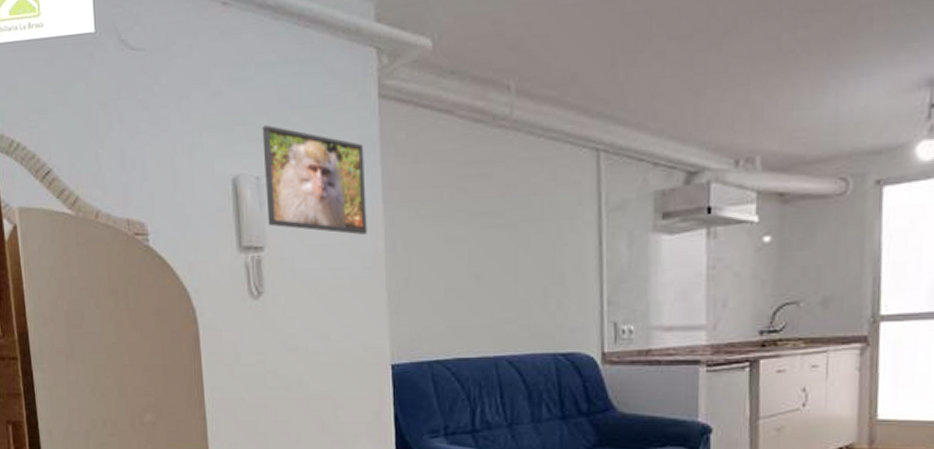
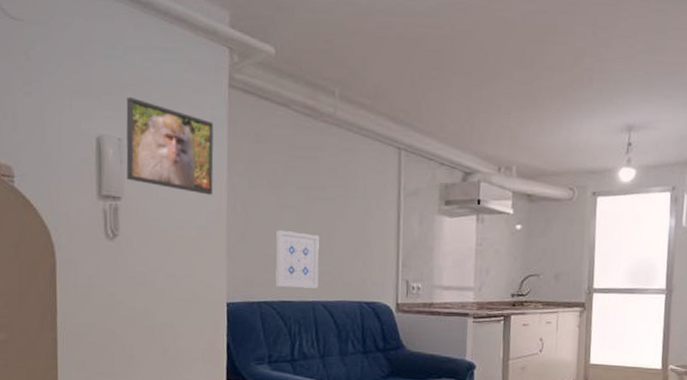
wall art: none [446,270,501,341] -> present [275,230,319,288]

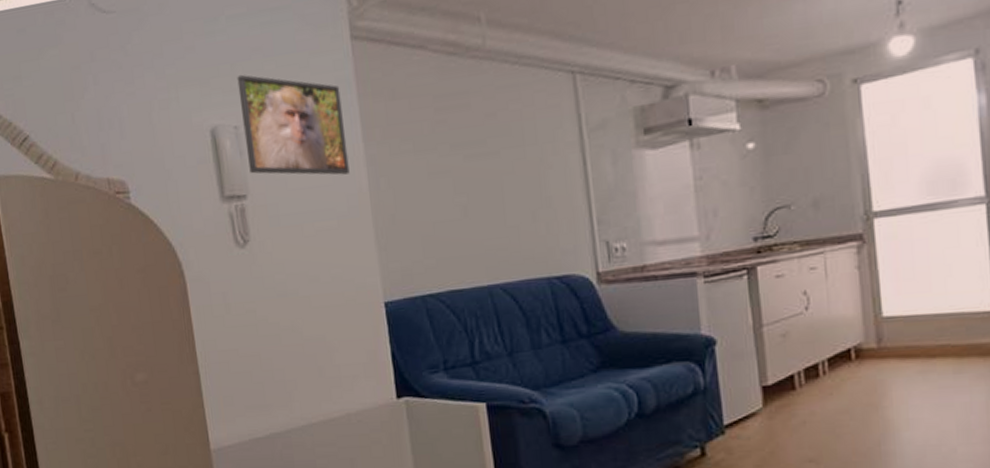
wall art: present [275,230,319,288] -> none [432,201,493,274]

